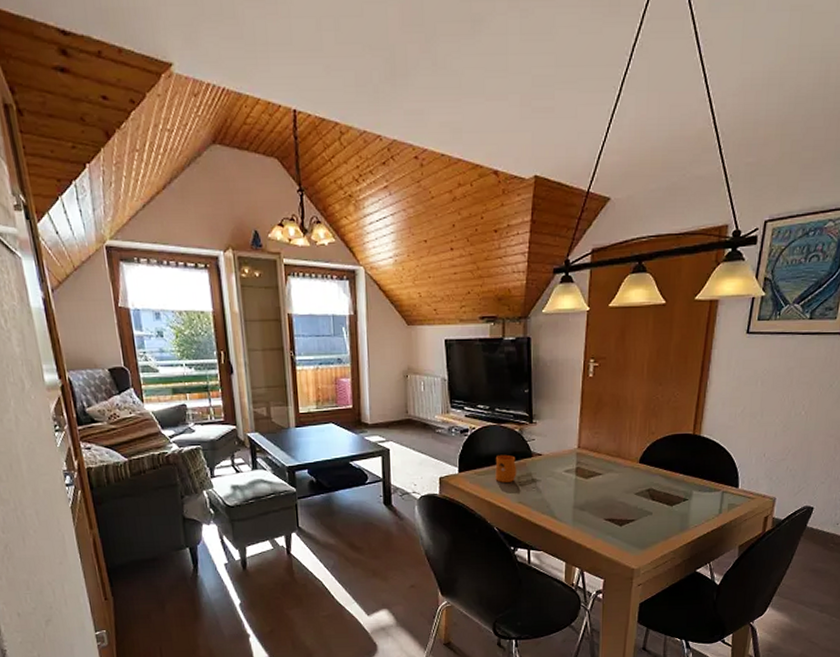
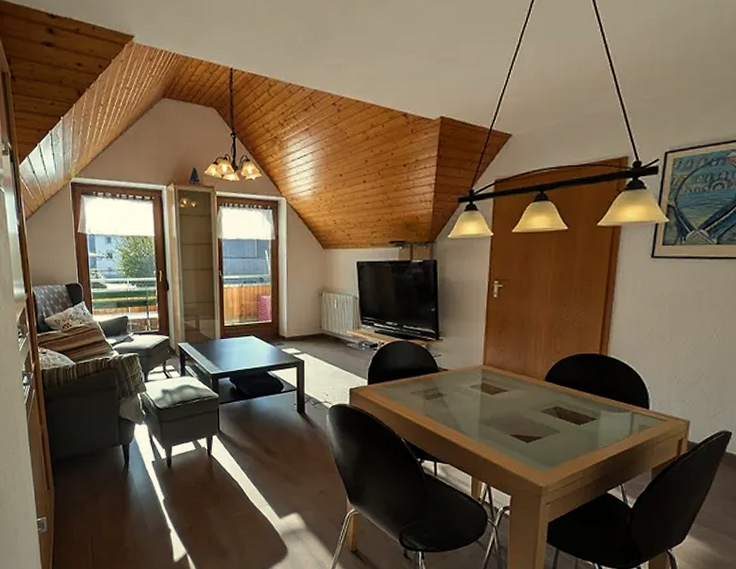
mug: present [495,454,517,483] -> none [403,369,424,395]

